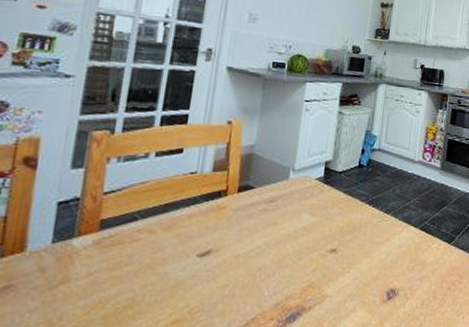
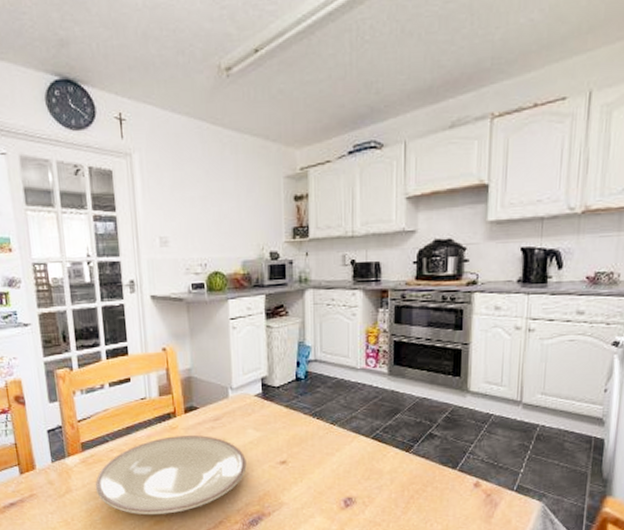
plate: none [104,217,296,312] -> present [95,435,247,515]

